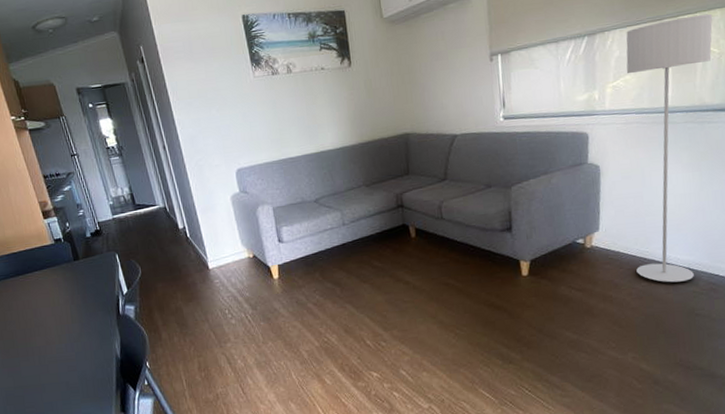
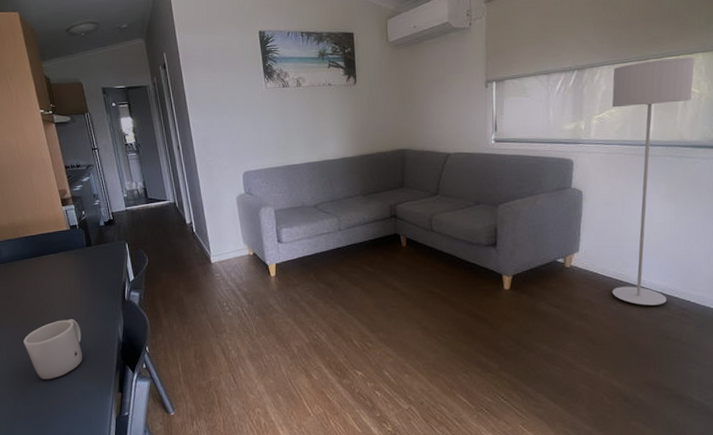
mug: none [14,338,80,405] -> present [23,318,82,380]

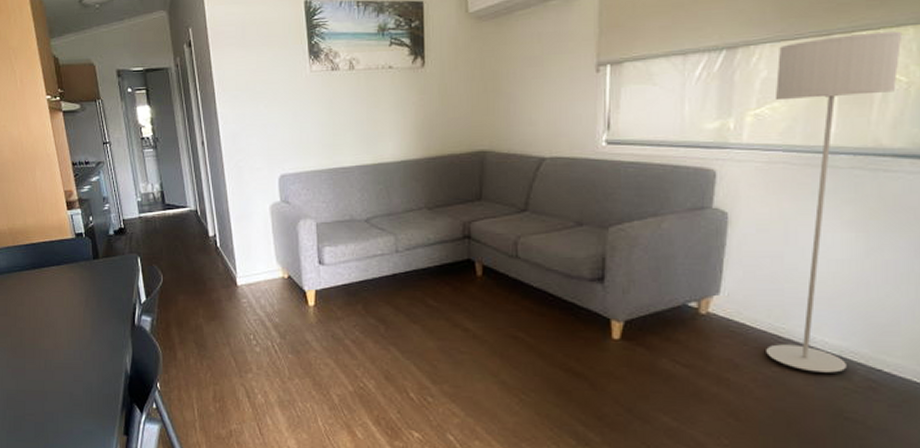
mug: present [23,318,82,380] -> none [20,343,84,415]

